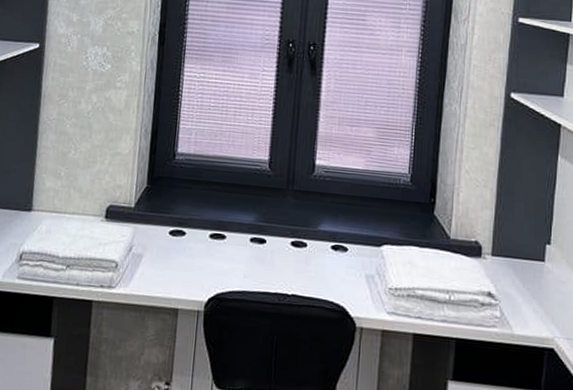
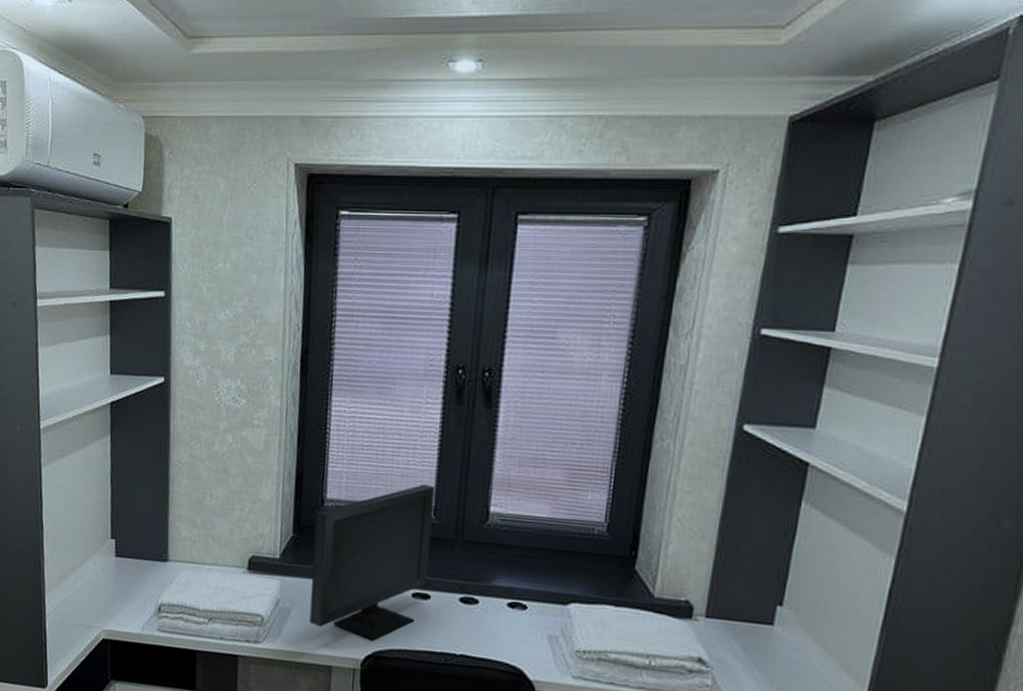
computer monitor: none [159,140,270,283] -> present [309,484,435,641]

